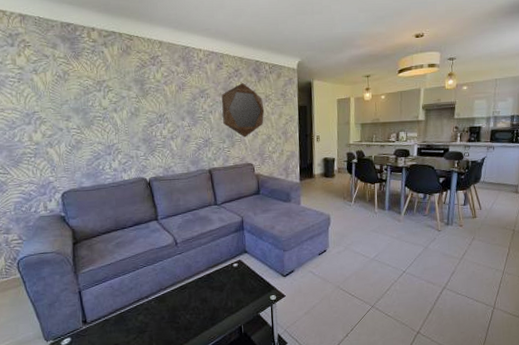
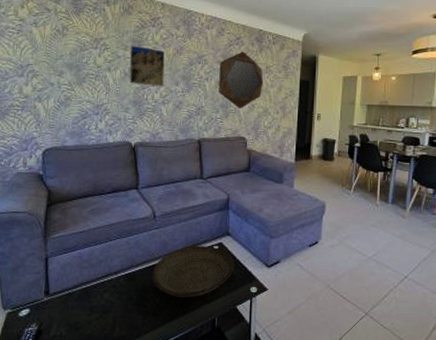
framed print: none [133,85,170,123] -> present [129,45,165,87]
decorative bowl: none [180,264,254,312] -> present [151,245,234,298]

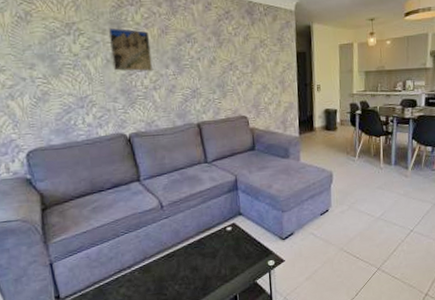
decorative bowl: present [151,245,234,298] -> none [167,228,250,281]
home mirror: present [219,52,264,109] -> none [210,26,259,87]

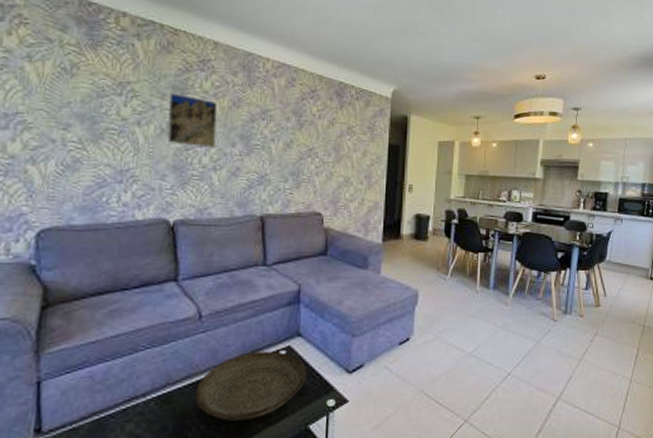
decorative bowl: none [167,228,250,281] -> present [195,351,306,421]

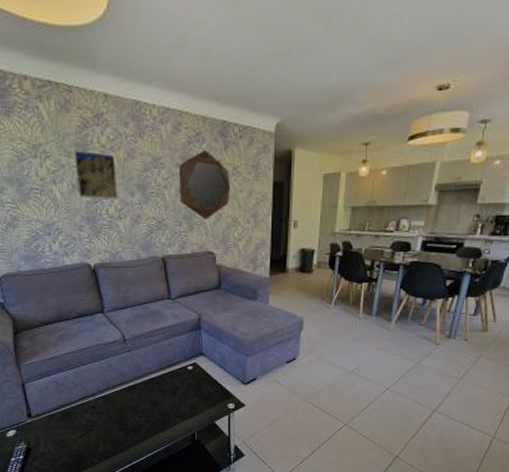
decorative bowl: present [195,351,306,421] -> none [128,366,210,415]
home mirror: none [288,107,345,178] -> present [179,150,231,220]

